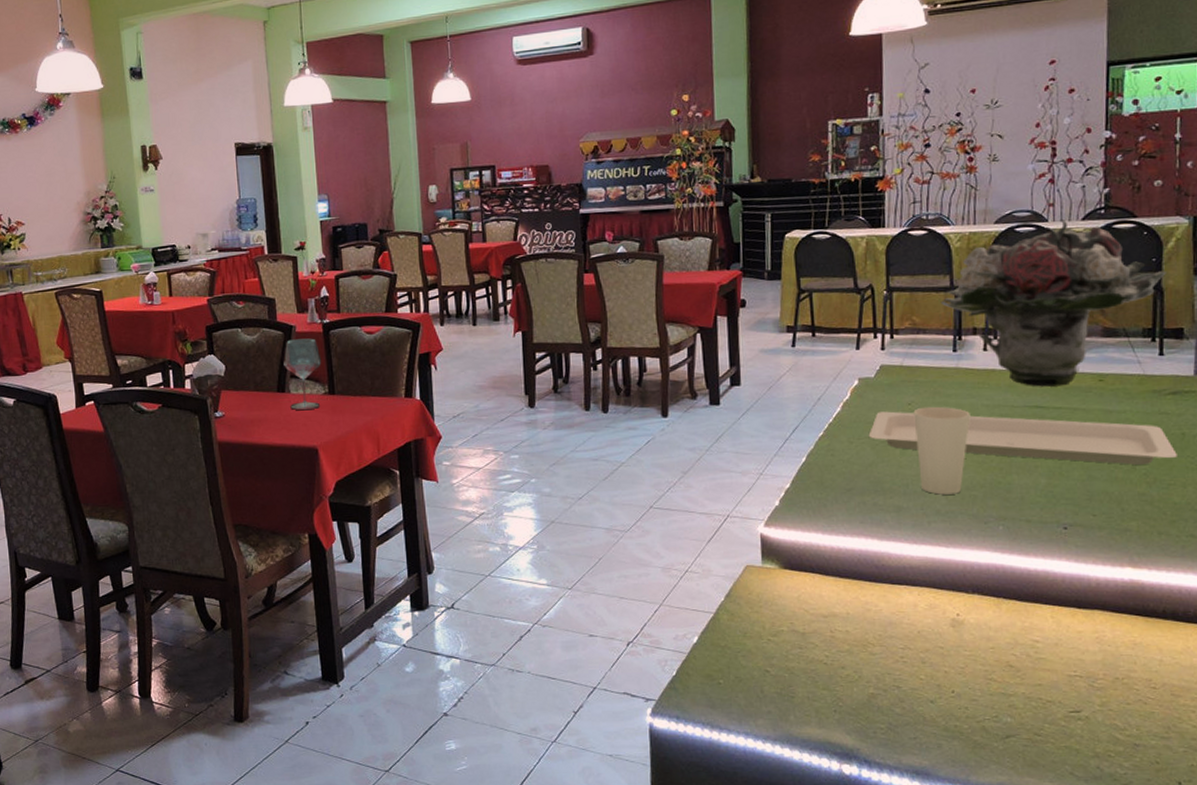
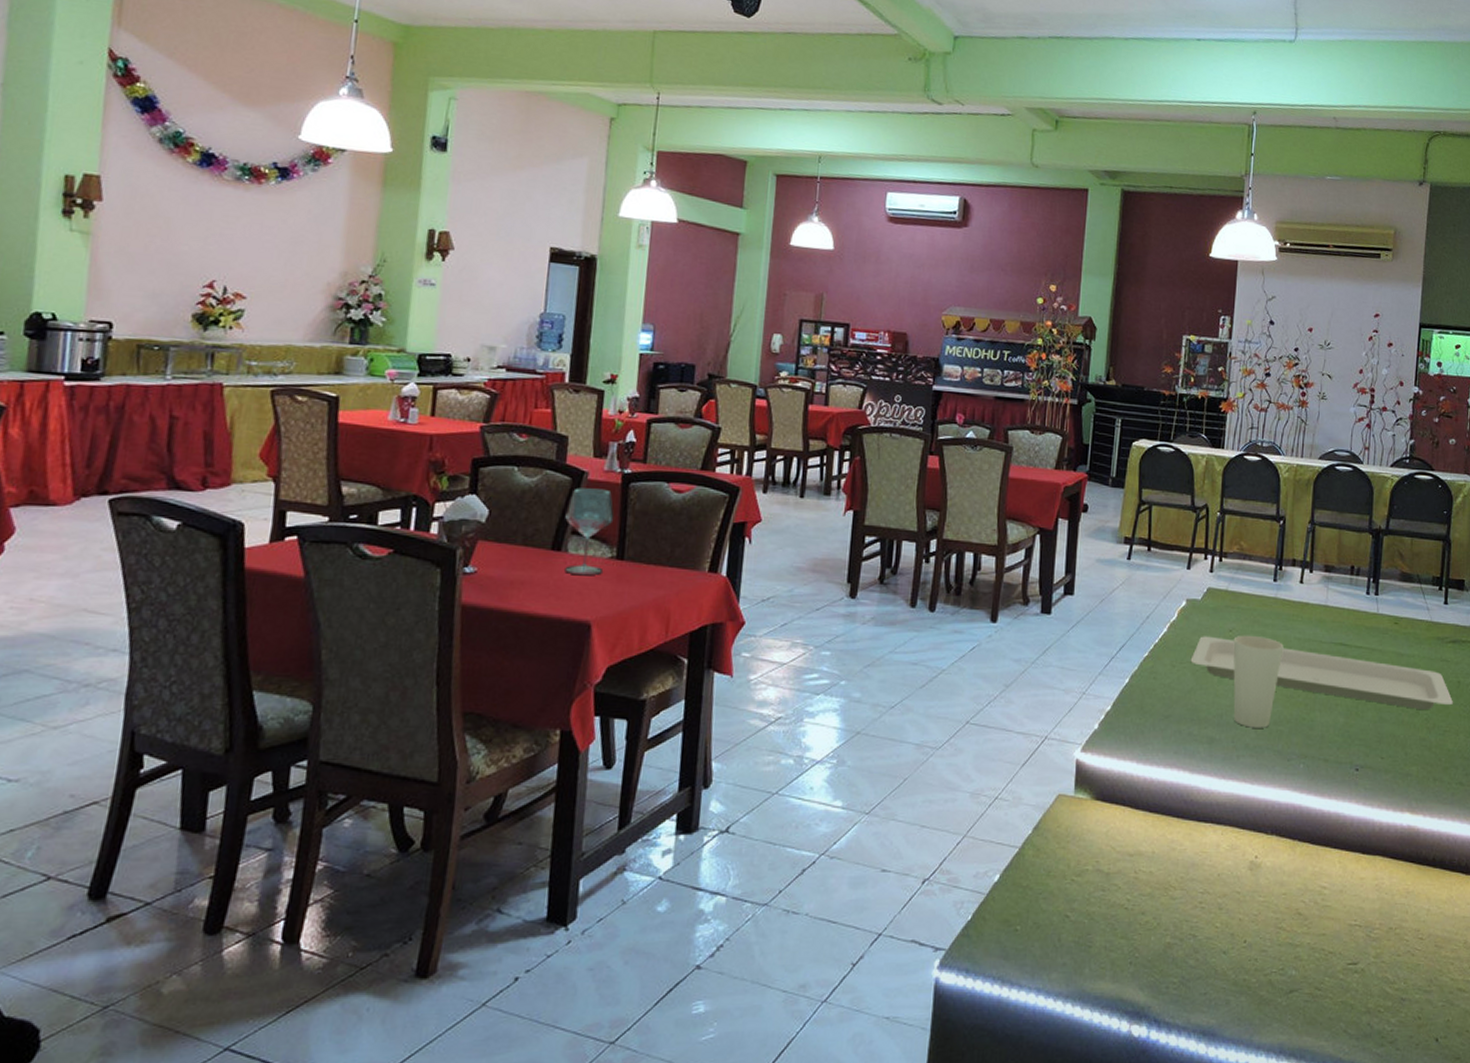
flower arrangement: present [940,218,1168,387] -> none [1266,462,1455,626]

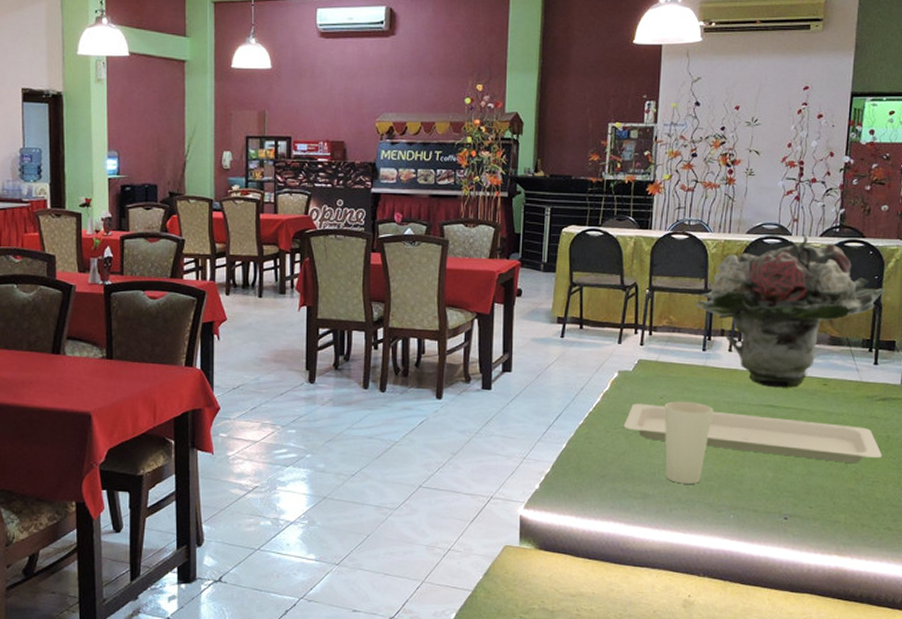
wine glass: present [564,488,614,576] -> none [60,299,101,374]
flower arrangement: none [1266,462,1455,626] -> present [695,233,887,388]

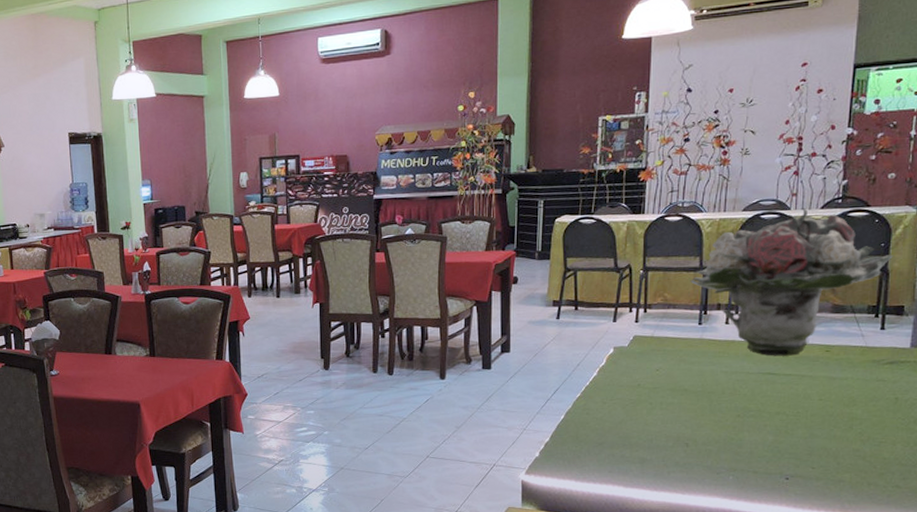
serving tray: present [623,403,882,463] -> none [620,376,890,425]
cup: present [664,401,713,484] -> none [660,372,710,449]

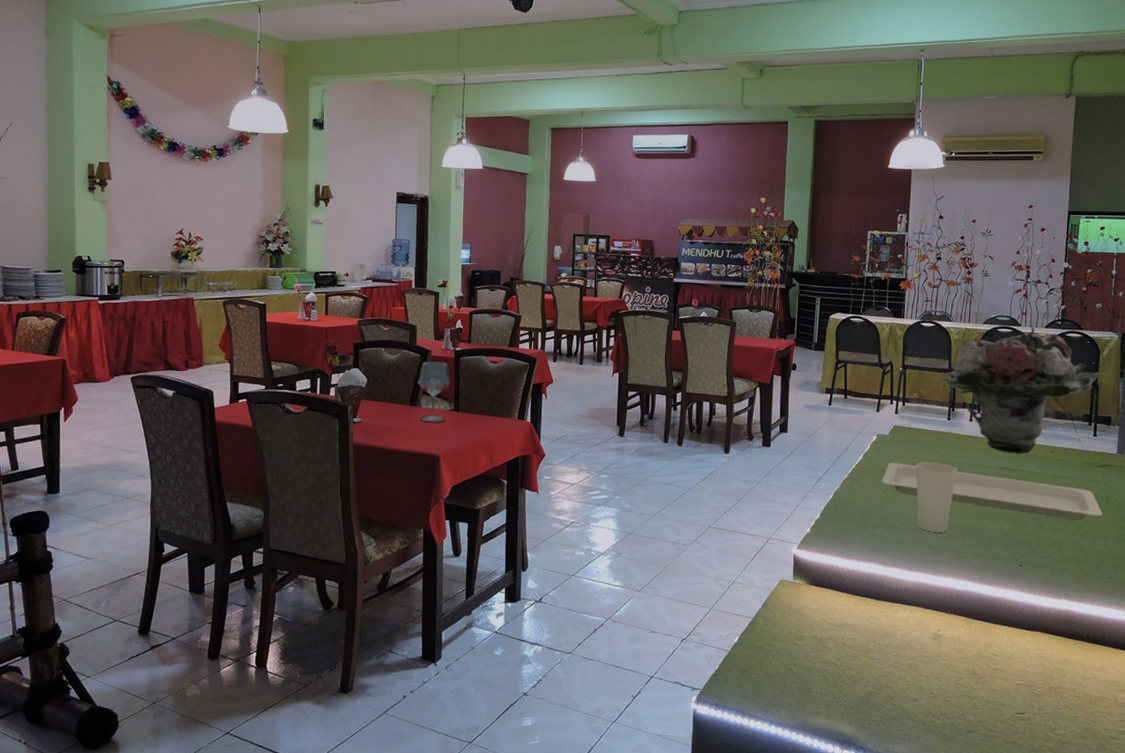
wine glass: none [110,307,144,371] -> present [418,361,451,423]
serving tray: none [620,376,890,425] -> present [881,462,1102,519]
cup: none [660,372,710,449] -> present [916,461,957,533]

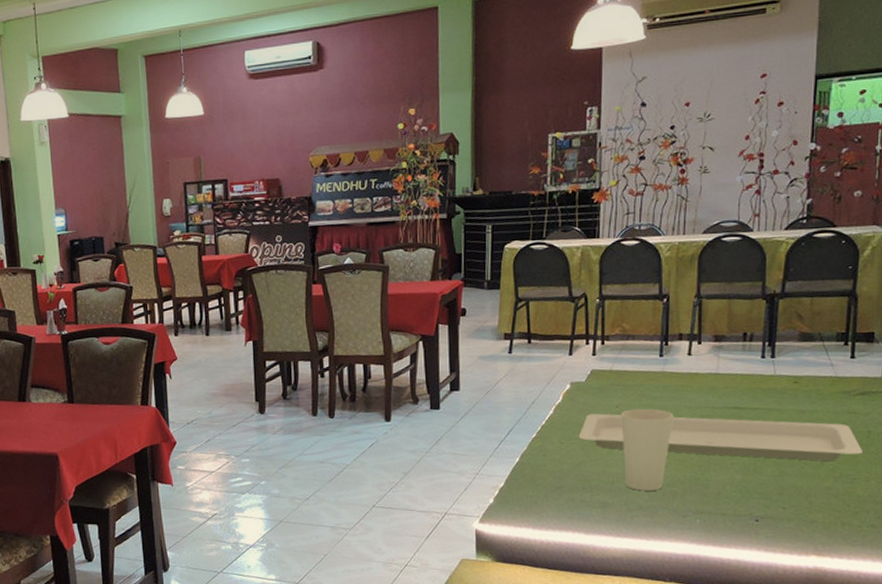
wine glass: present [418,361,451,423] -> none [23,349,61,419]
flower arrangement: present [941,325,1102,454] -> none [649,228,863,389]

